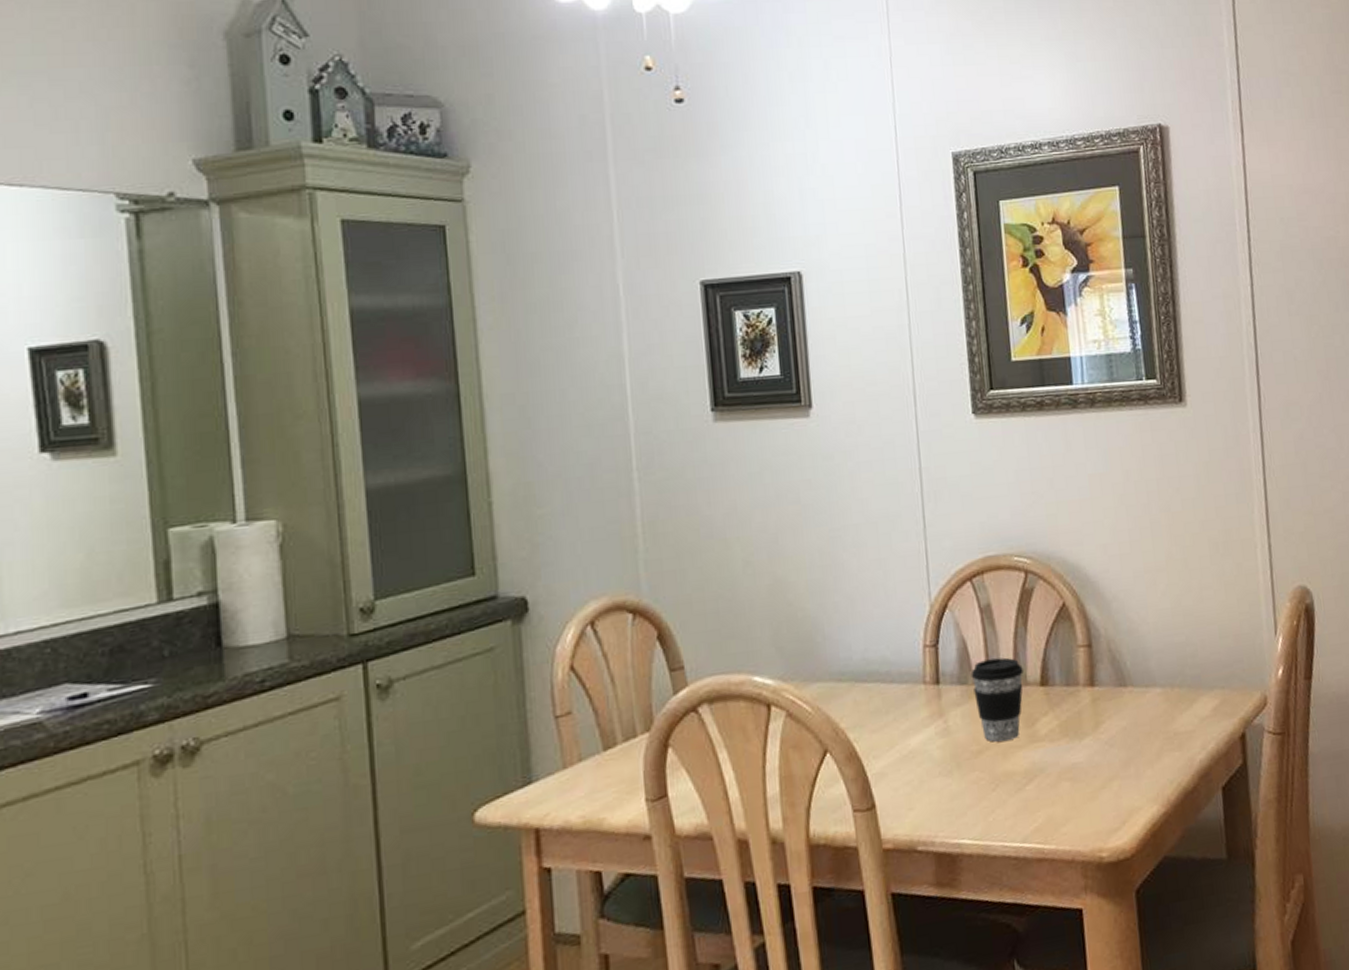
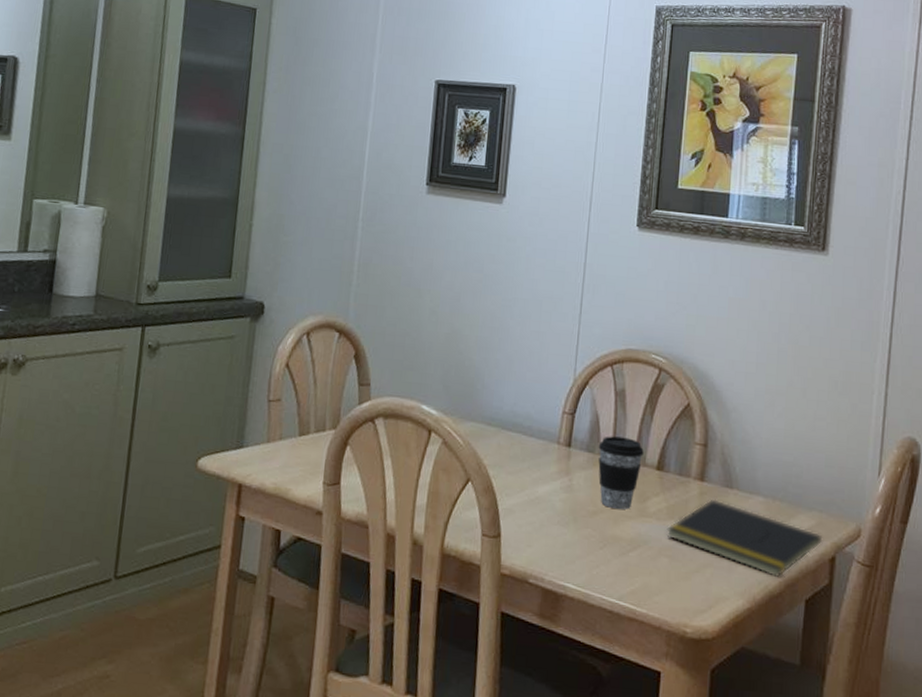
notepad: none [1063,702,1230,772] -> present [666,499,823,578]

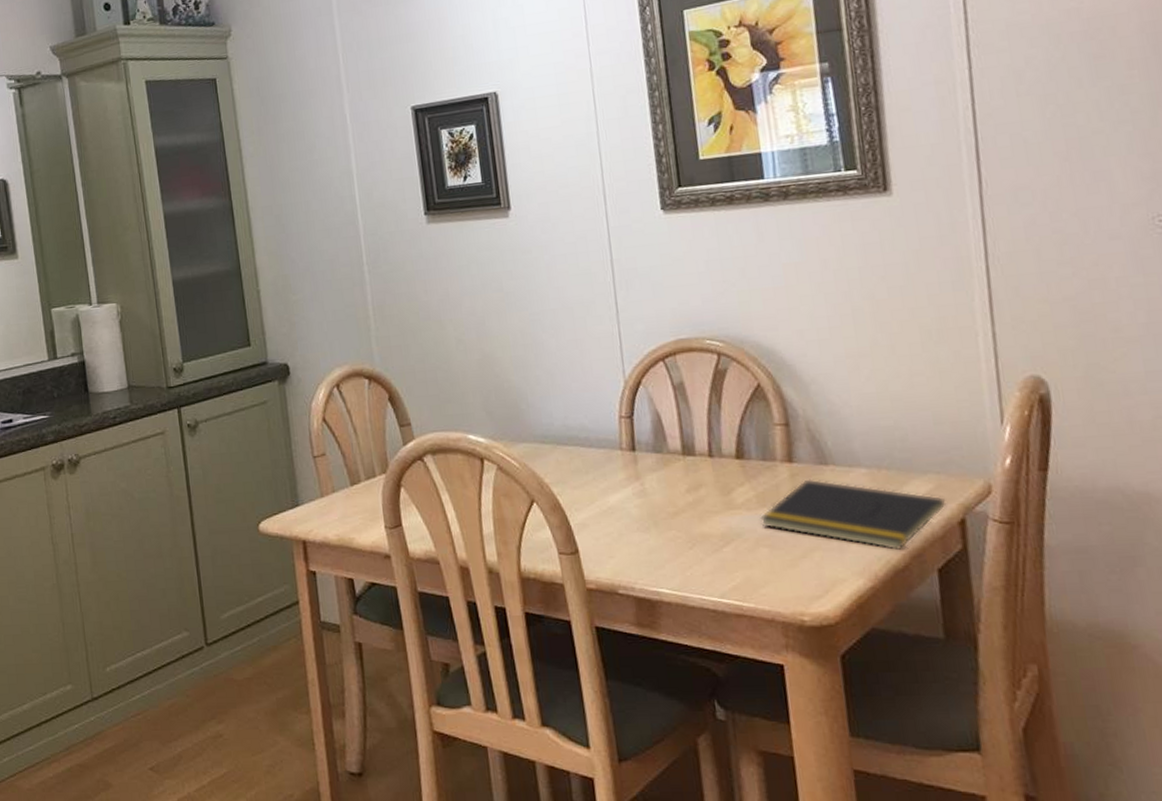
coffee cup: present [598,436,644,509] -> none [665,431,718,506]

